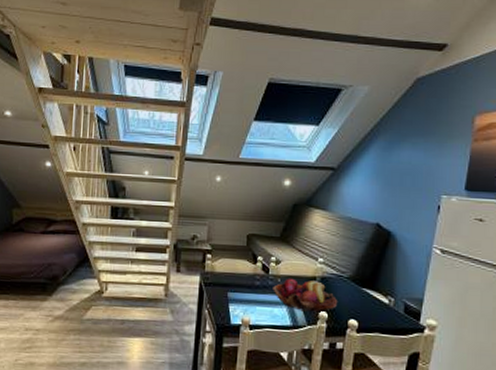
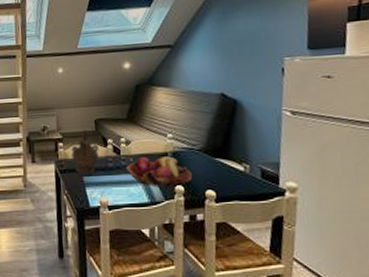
ceremonial vessel: none [219,244,247,290] -> present [71,130,99,174]

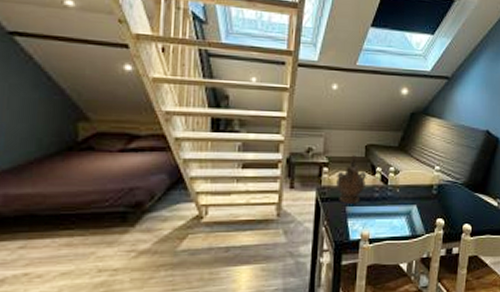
fruit basket: present [126,156,193,187] -> none [392,187,454,220]

